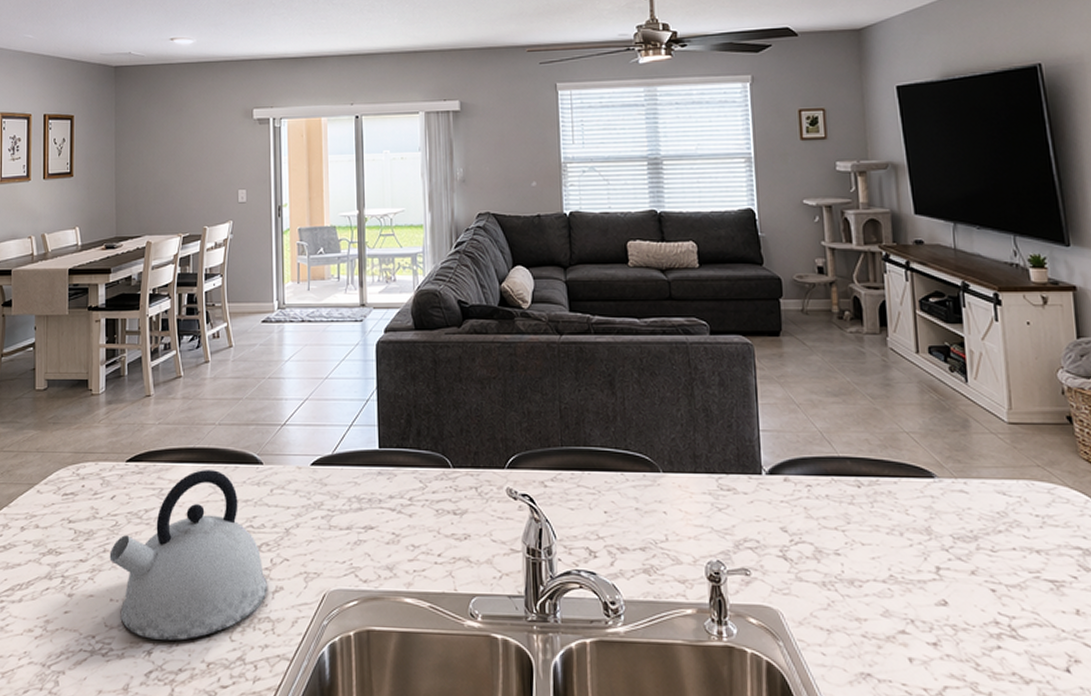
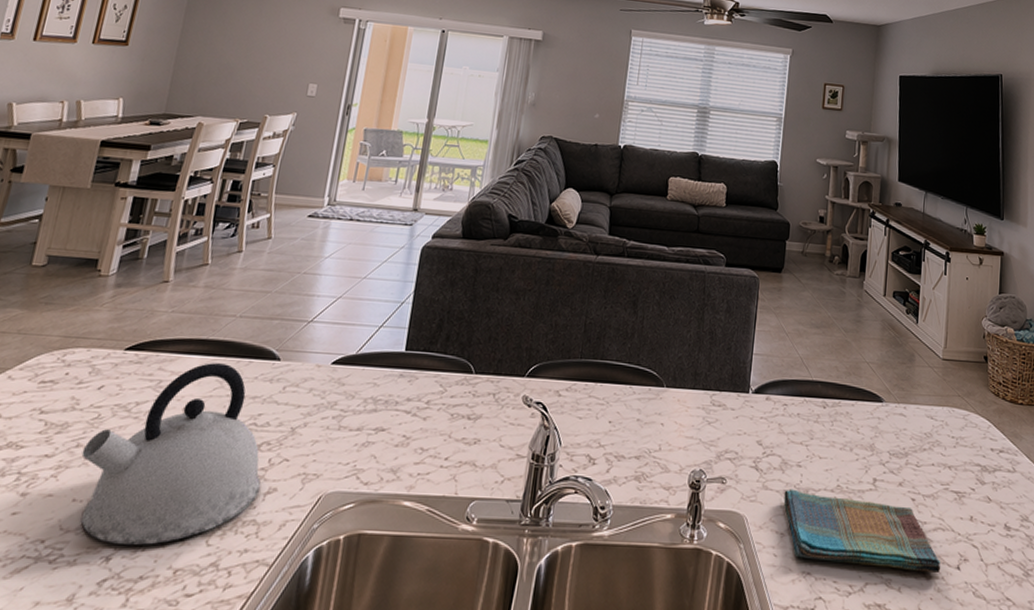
dish towel: none [824,580,1044,676] -> present [783,489,941,573]

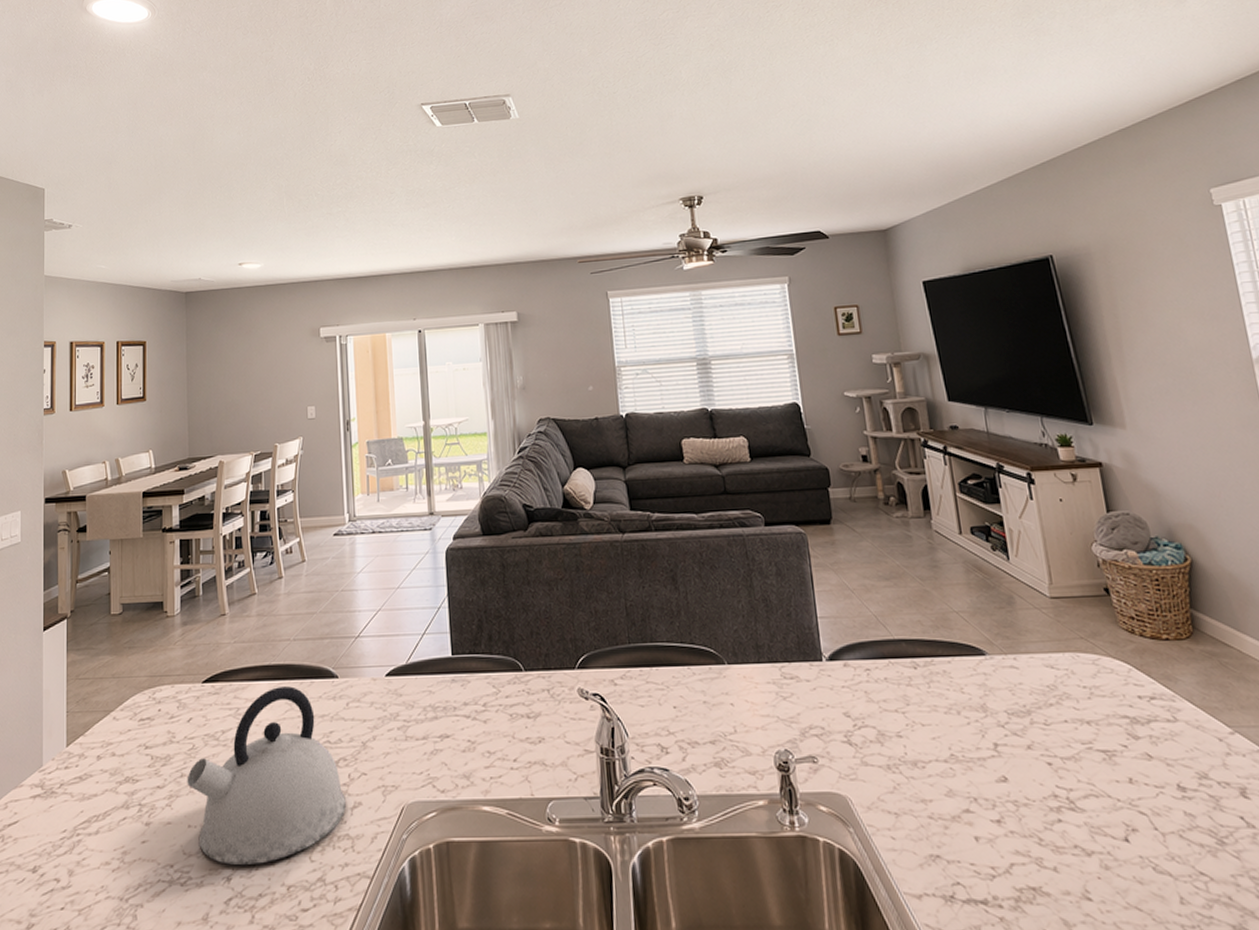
dish towel: present [783,489,941,573] -> none [888,762,1104,847]

